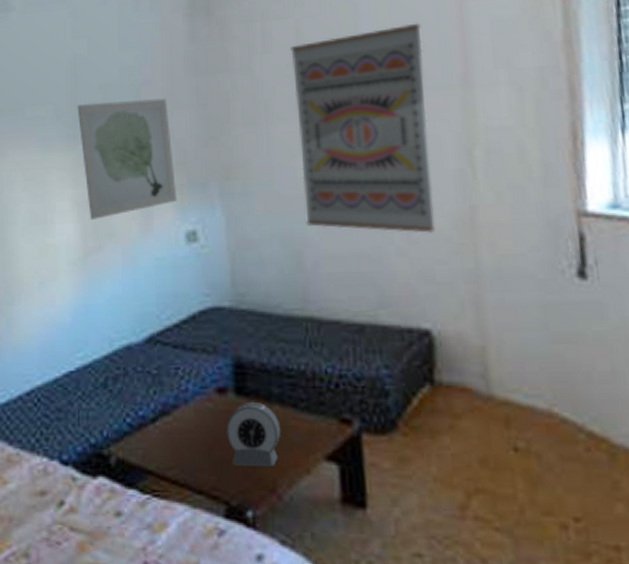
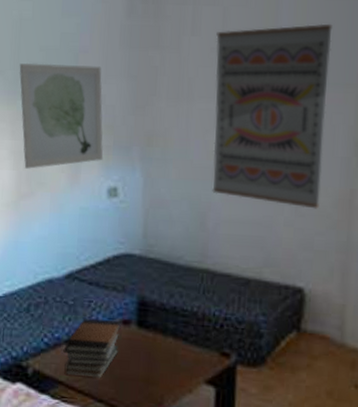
book stack: none [150,389,217,465] -> present [63,318,121,380]
alarm clock: present [226,403,280,466] -> none [126,333,172,385]

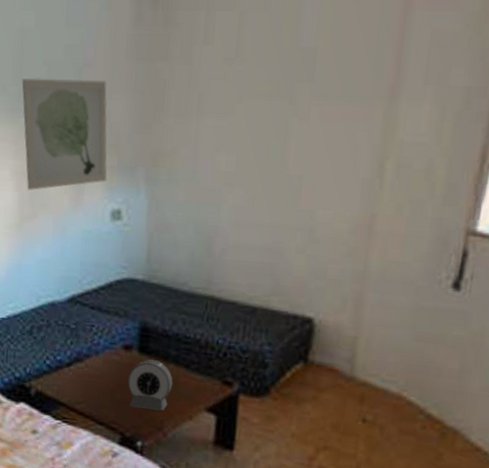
book stack: present [63,318,121,380] -> none [65,342,123,403]
alarm clock: none [126,333,172,385] -> present [127,359,173,411]
wall art: present [212,23,333,209] -> none [220,28,362,235]

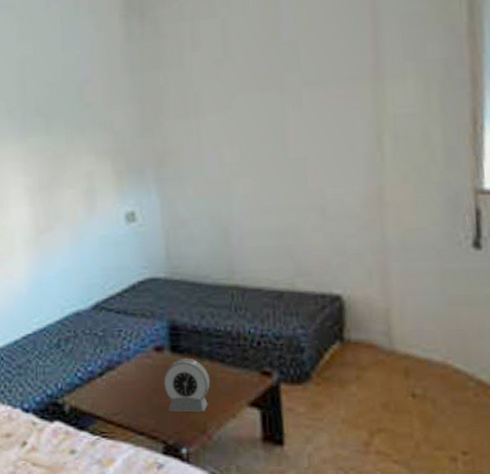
wall art: present [22,77,108,190] -> none [26,94,118,204]

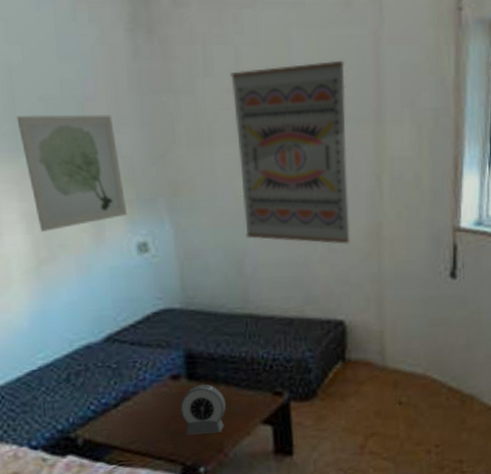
wall art: none [26,94,118,204] -> present [16,114,128,232]
wall art: none [217,19,347,211] -> present [230,60,350,244]

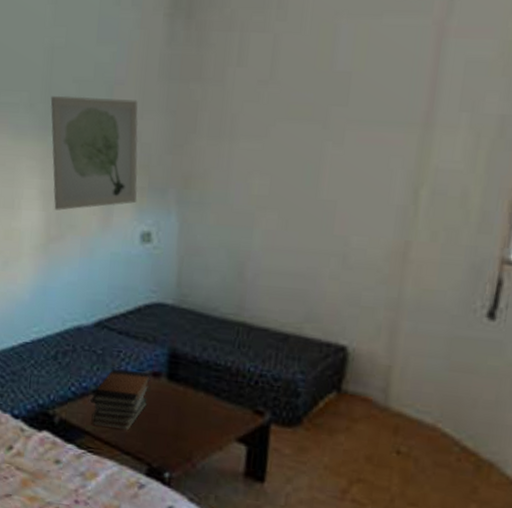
book stack: none [113,377,172,440] -> present [90,368,151,432]
alarm clock: present [180,384,226,435] -> none [155,387,202,441]
wall art: present [230,60,350,244] -> none [252,53,397,262]

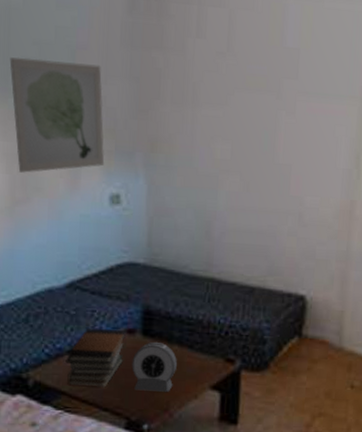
alarm clock: none [155,387,202,441] -> present [131,342,177,392]

